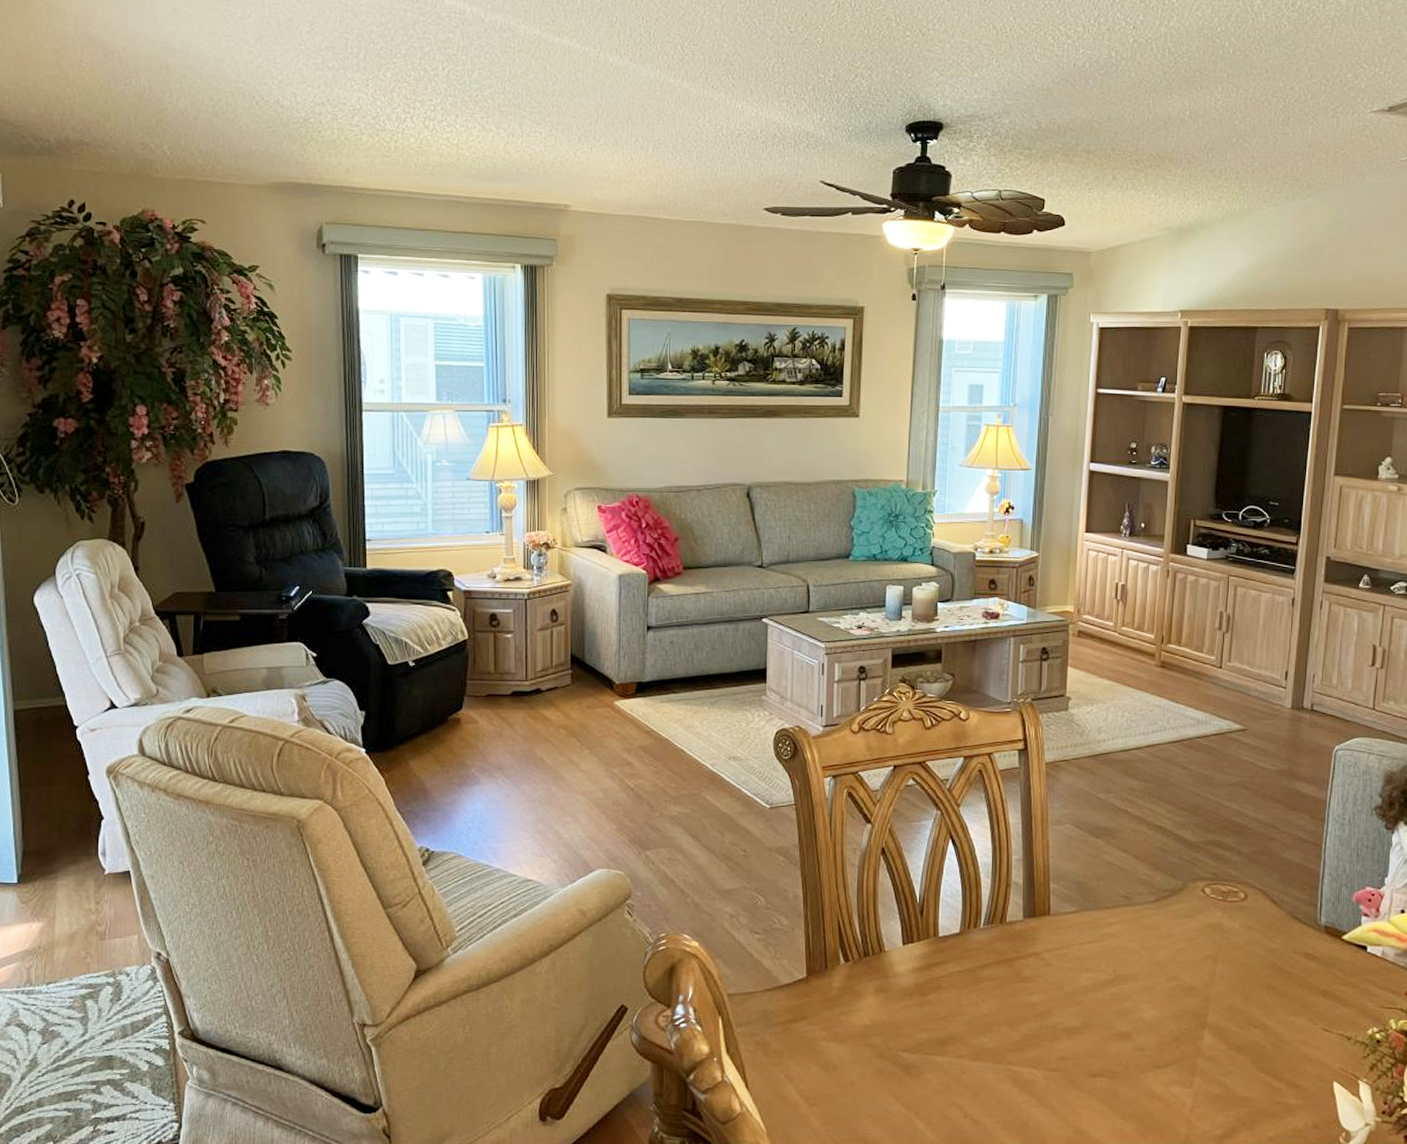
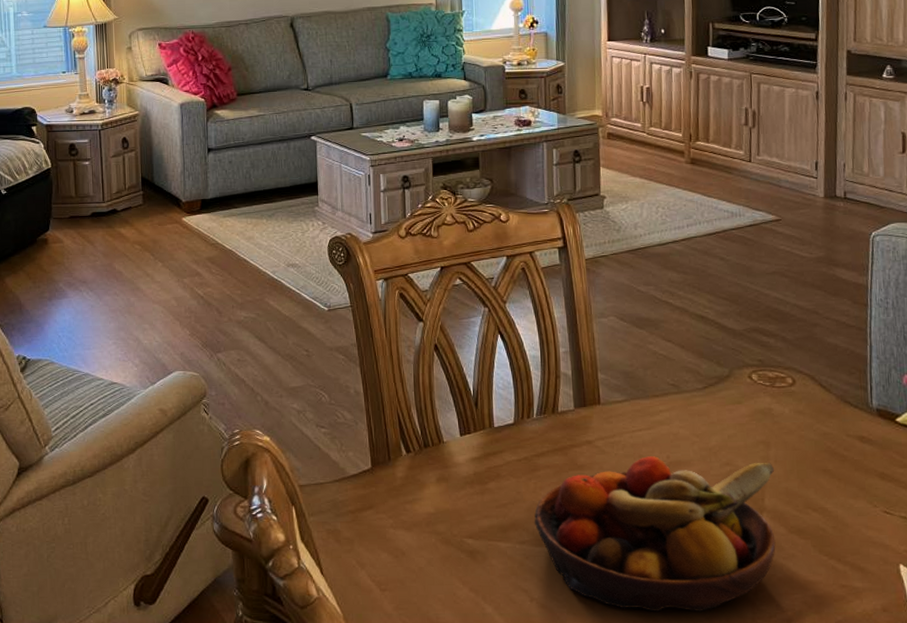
fruit bowl: none [973,970,1220,1129] -> present [534,456,776,613]

